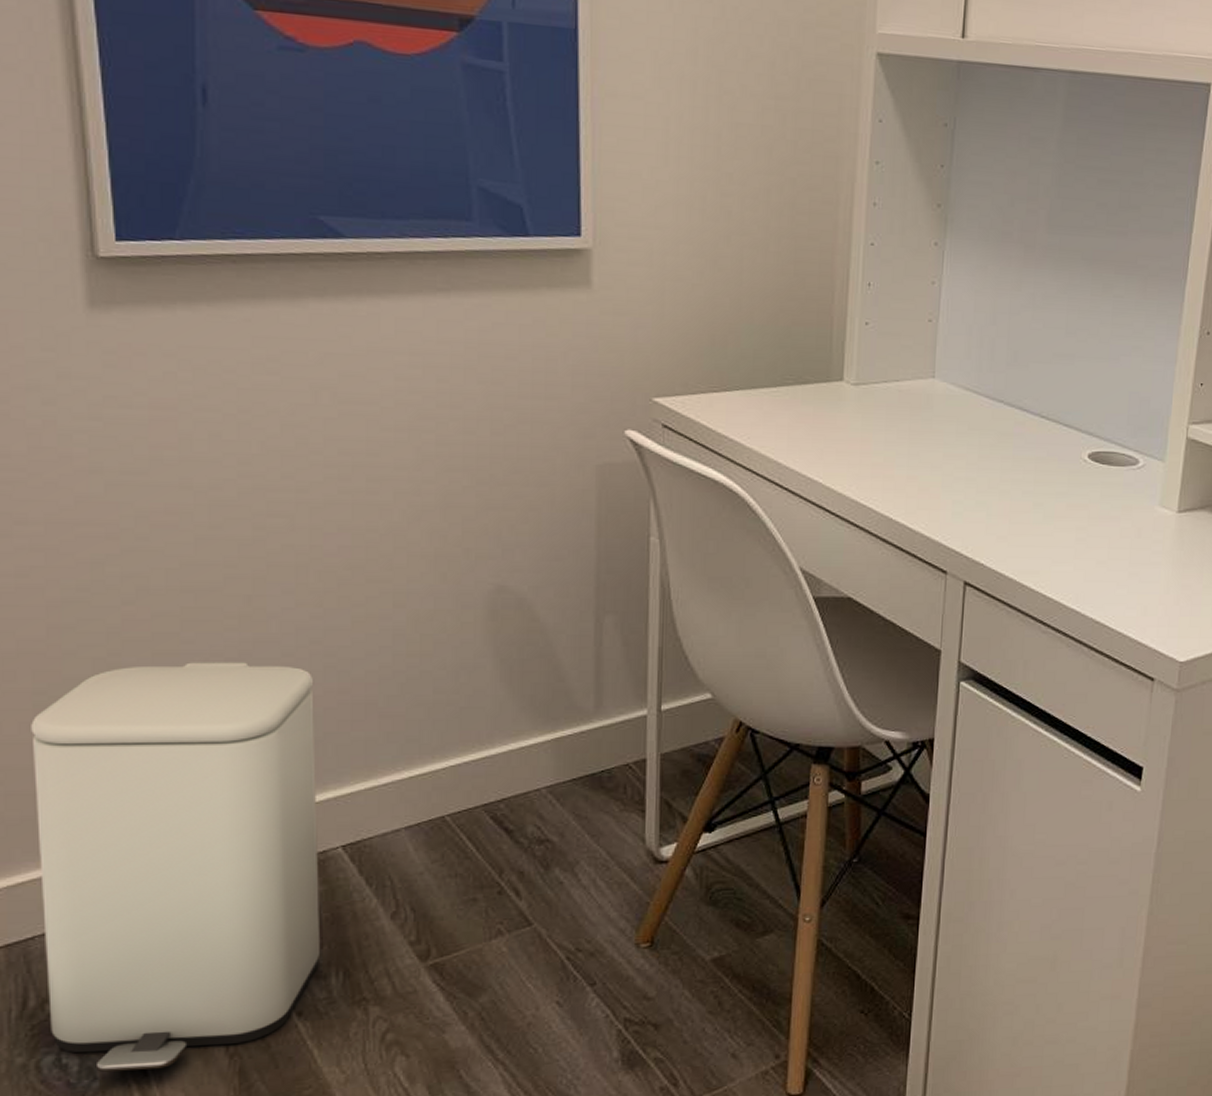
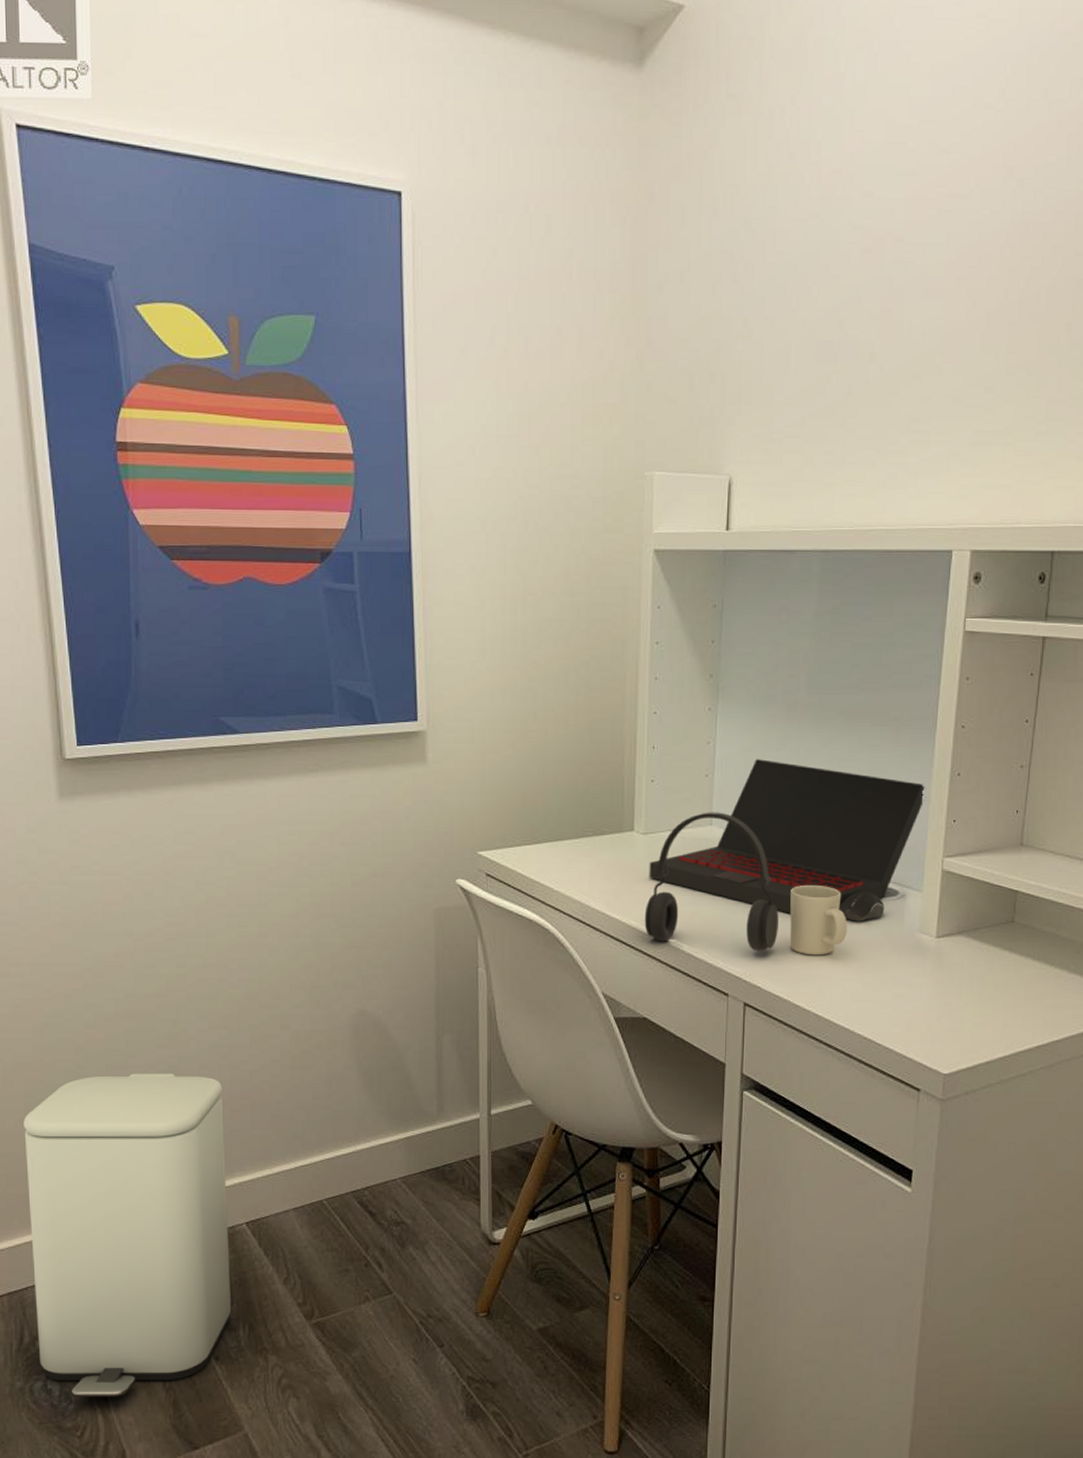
headphones: none [852,362,1007,524] -> present [644,812,779,951]
laptop: none [859,304,1173,482] -> present [649,759,927,914]
mug: none [1018,449,1082,530] -> present [789,884,847,956]
computer mouse: none [1073,459,1124,493] -> present [839,891,885,922]

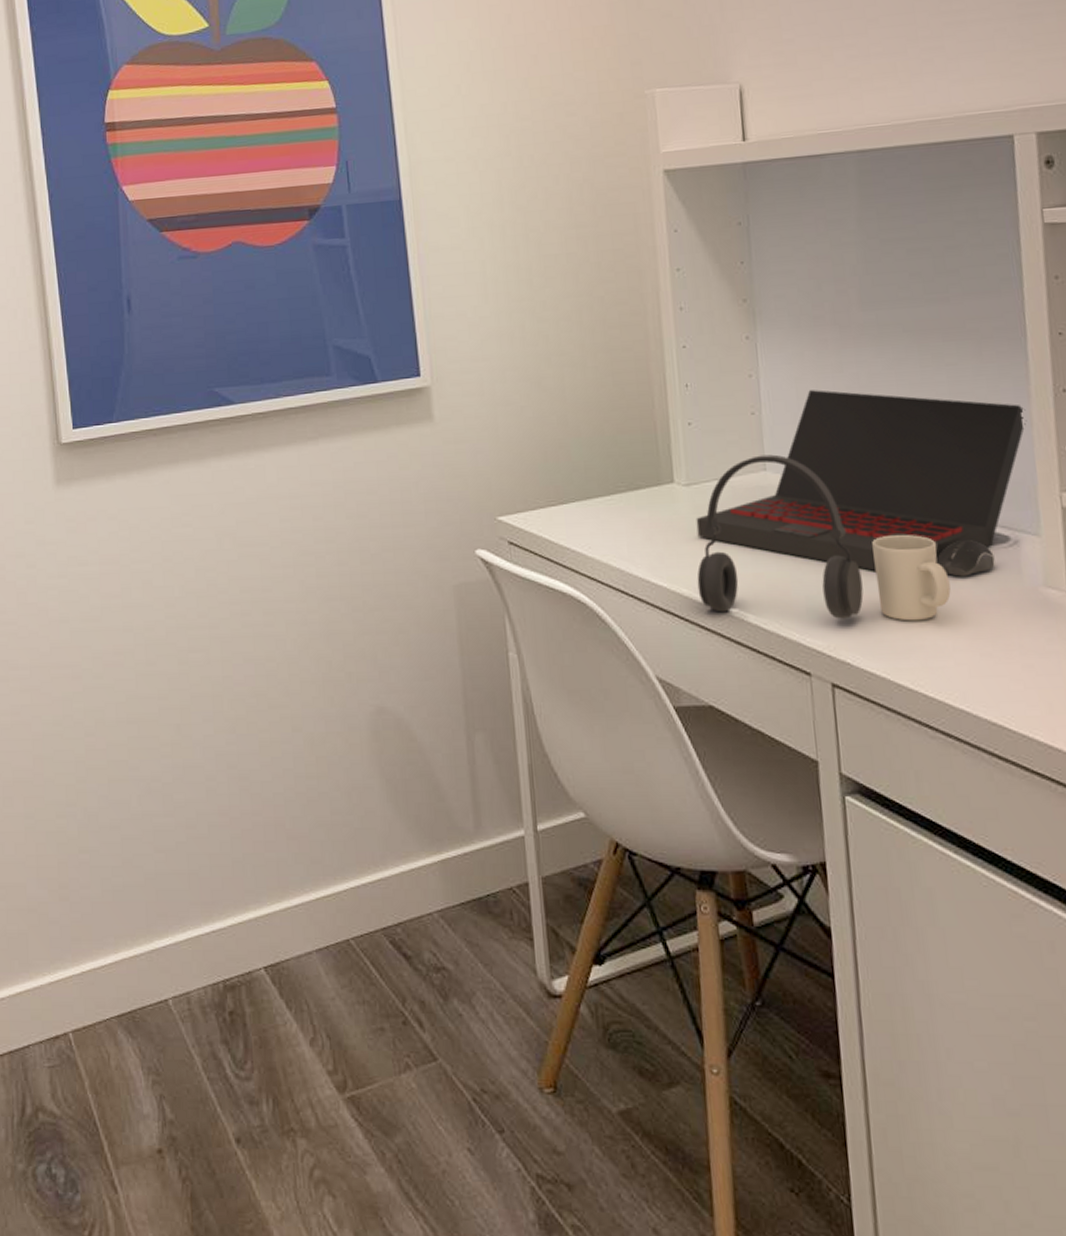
pedal bin: present [23,1073,232,1397] -> none [24,787,253,1187]

